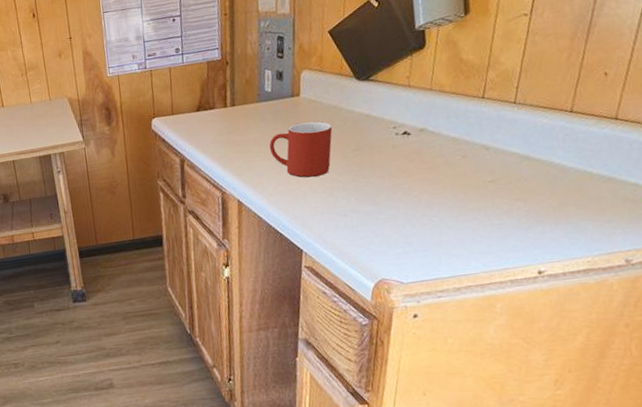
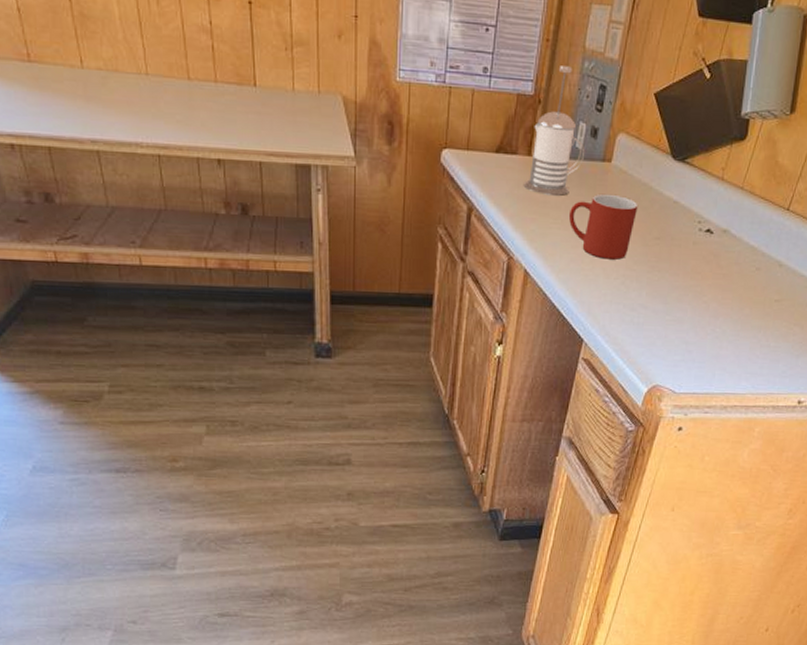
french press: none [224,29,275,136] -> present [523,66,585,196]

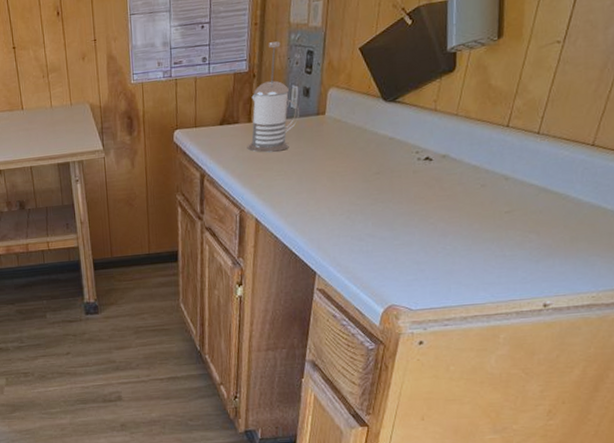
mug: present [568,193,639,260] -> none [290,142,356,199]

